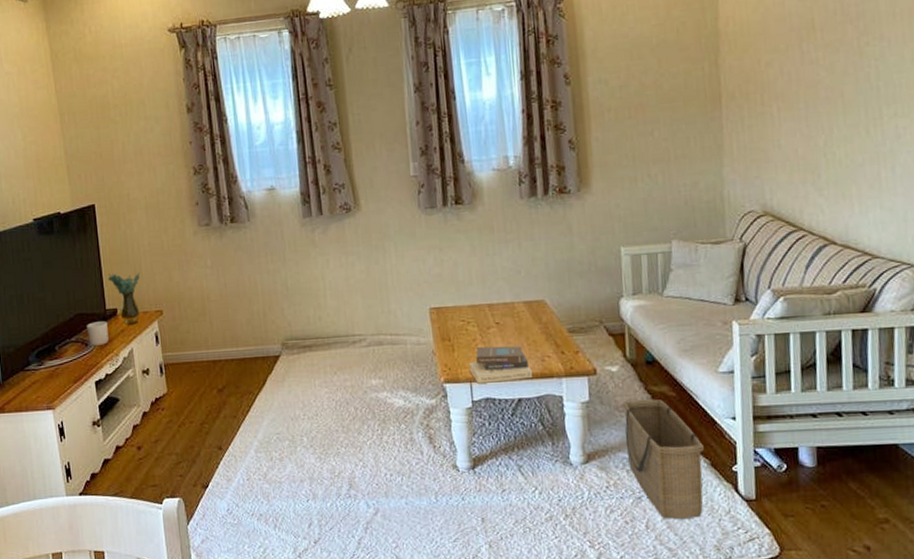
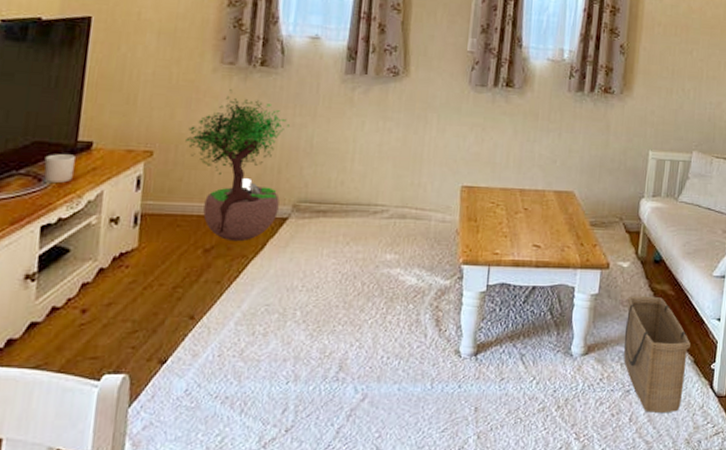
vase: present [108,272,140,325] -> none [89,100,133,163]
potted tree: none [185,248,271,381] -> present [185,89,289,242]
books: present [468,346,533,384] -> none [489,231,551,268]

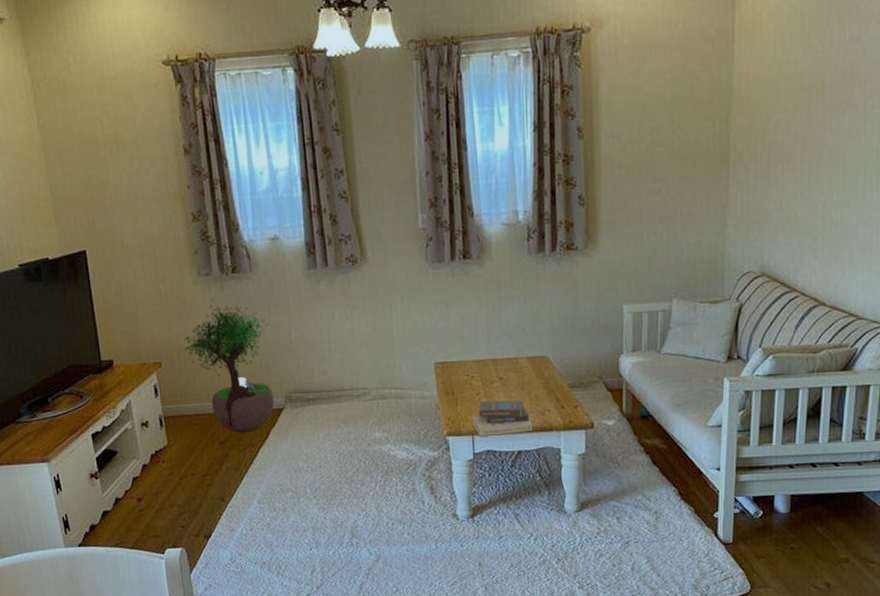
mug: present [43,154,75,184] -> none [80,373,105,399]
books: none [489,231,551,268] -> present [471,400,533,437]
basket: present [624,296,690,414] -> none [616,451,689,562]

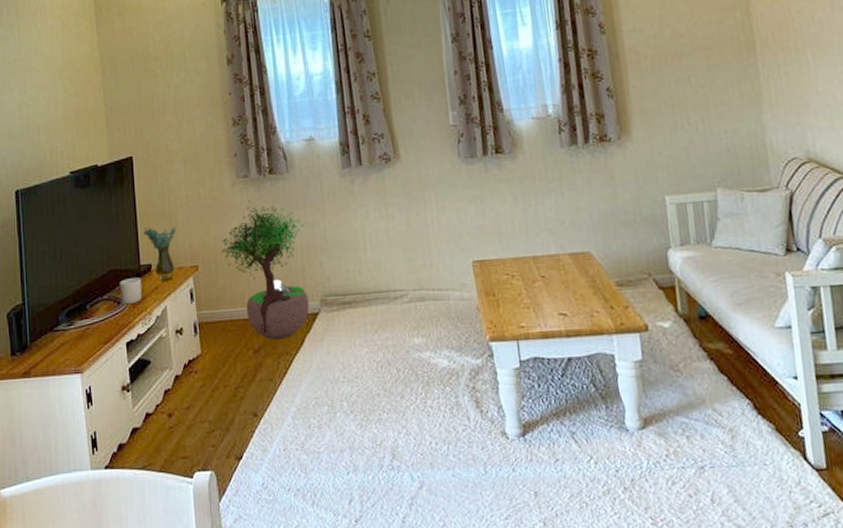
mug: none [80,373,105,399] -> present [119,277,142,305]
vase: none [102,323,138,377] -> present [143,226,176,281]
books: present [471,400,533,437] -> none [514,301,582,342]

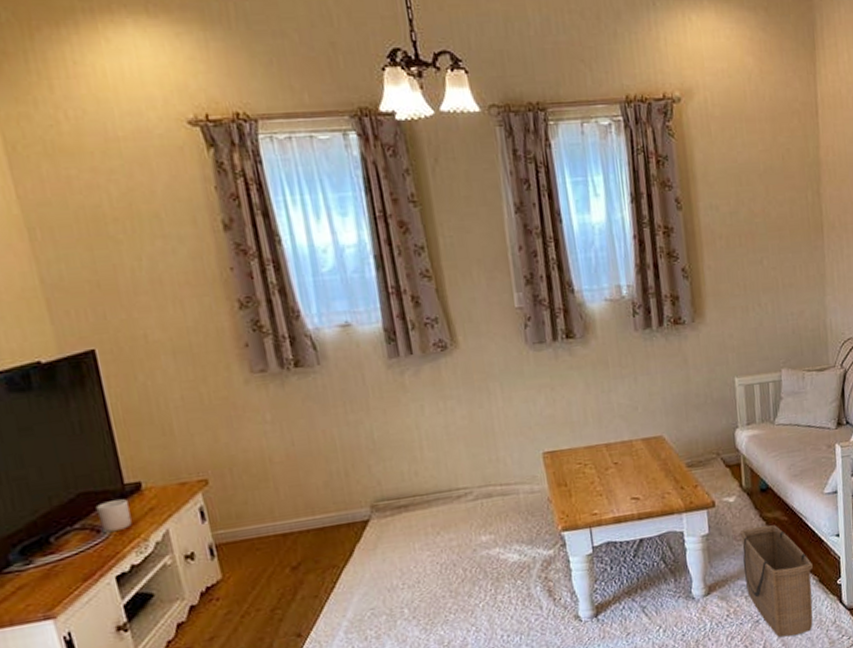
vase: present [143,226,176,281] -> none [124,434,176,501]
potted tree: present [221,200,309,341] -> none [237,399,358,555]
basket: none [677,357,772,492] -> present [739,525,813,638]

